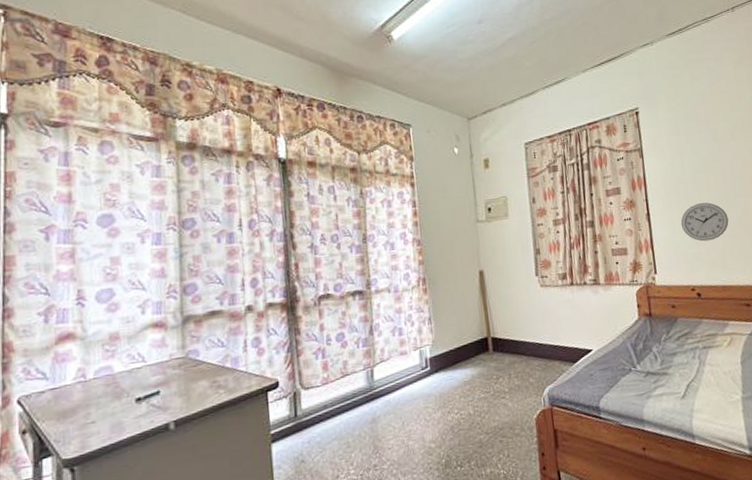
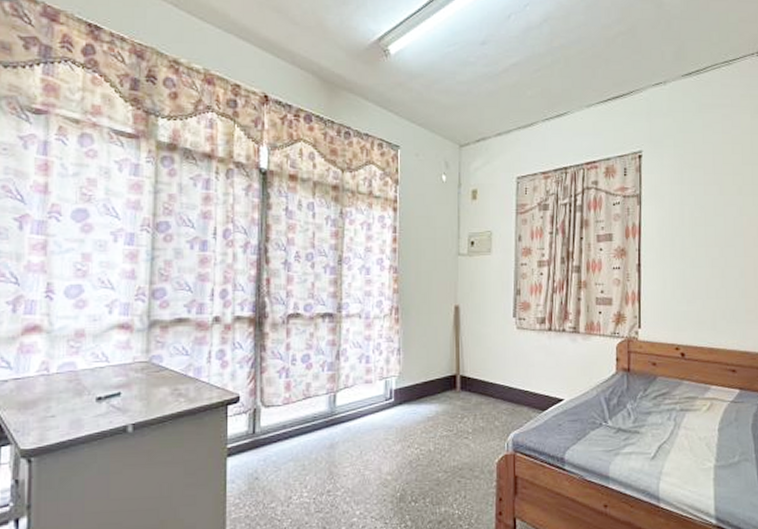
wall clock: present [680,202,729,242] -> none [672,259,724,300]

